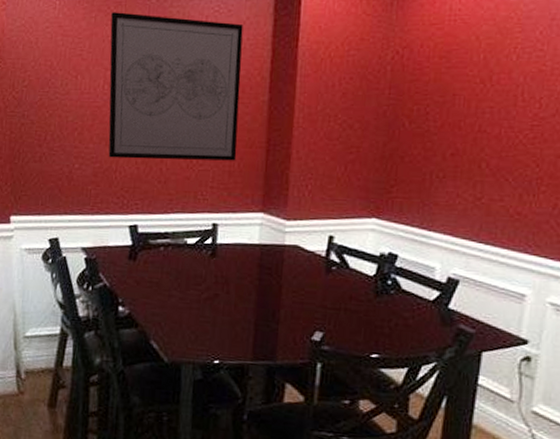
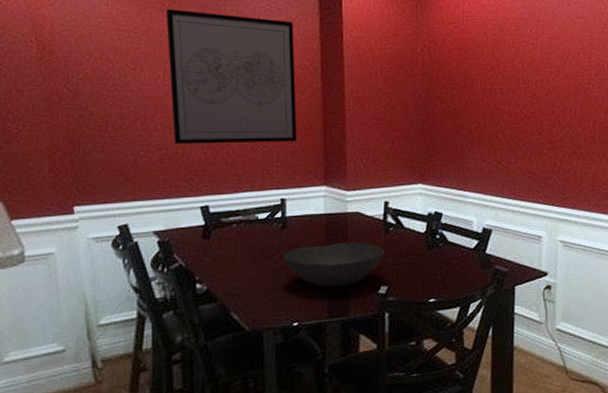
bowl: none [210,278,324,327] -> present [284,242,385,286]

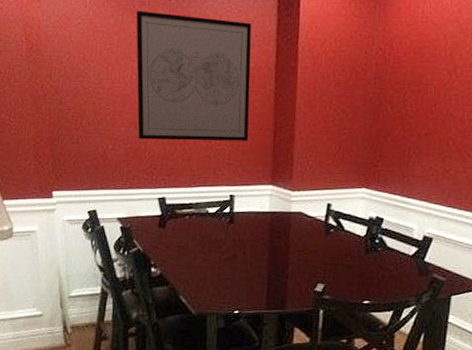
bowl: present [284,242,385,286] -> none [229,240,324,281]

